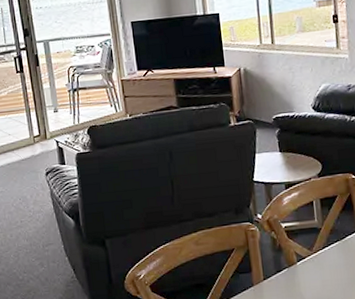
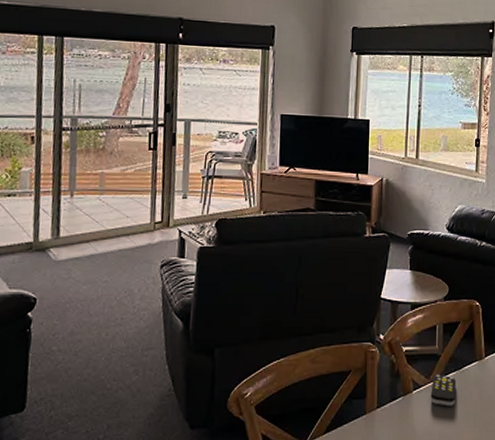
remote control: none [315,245,341,274] -> present [430,374,457,406]

